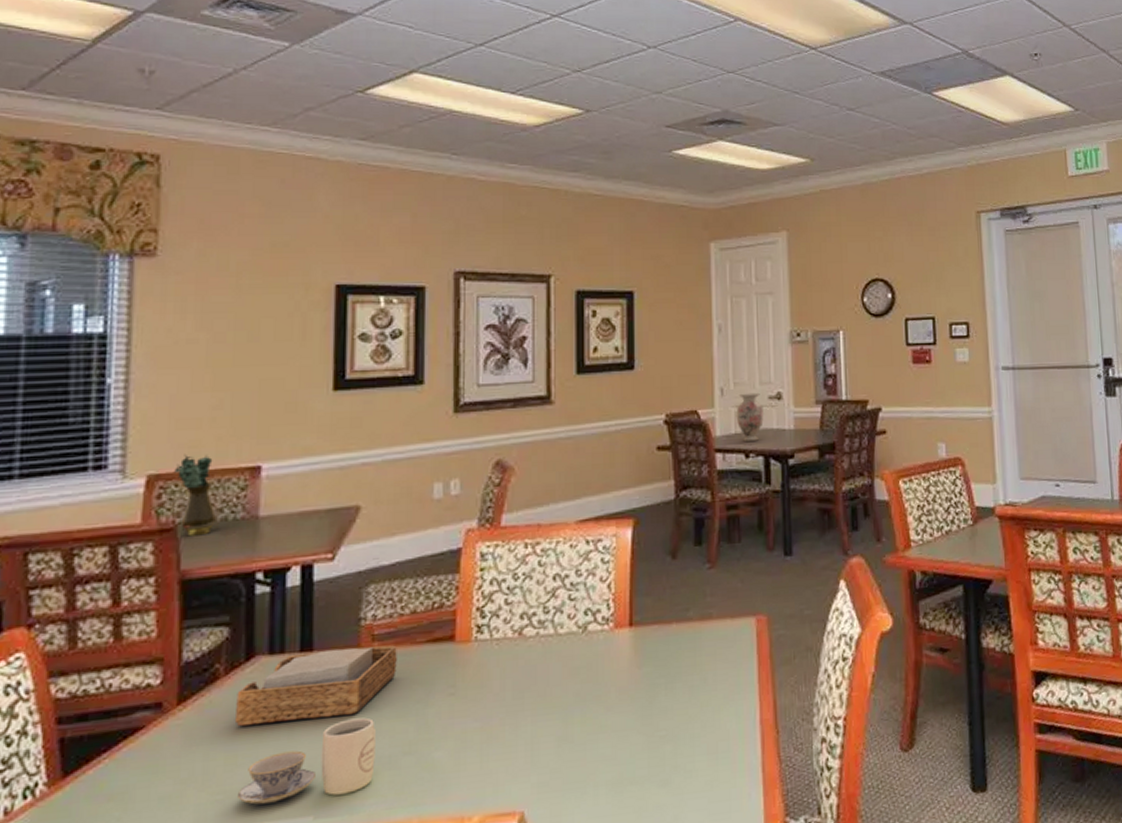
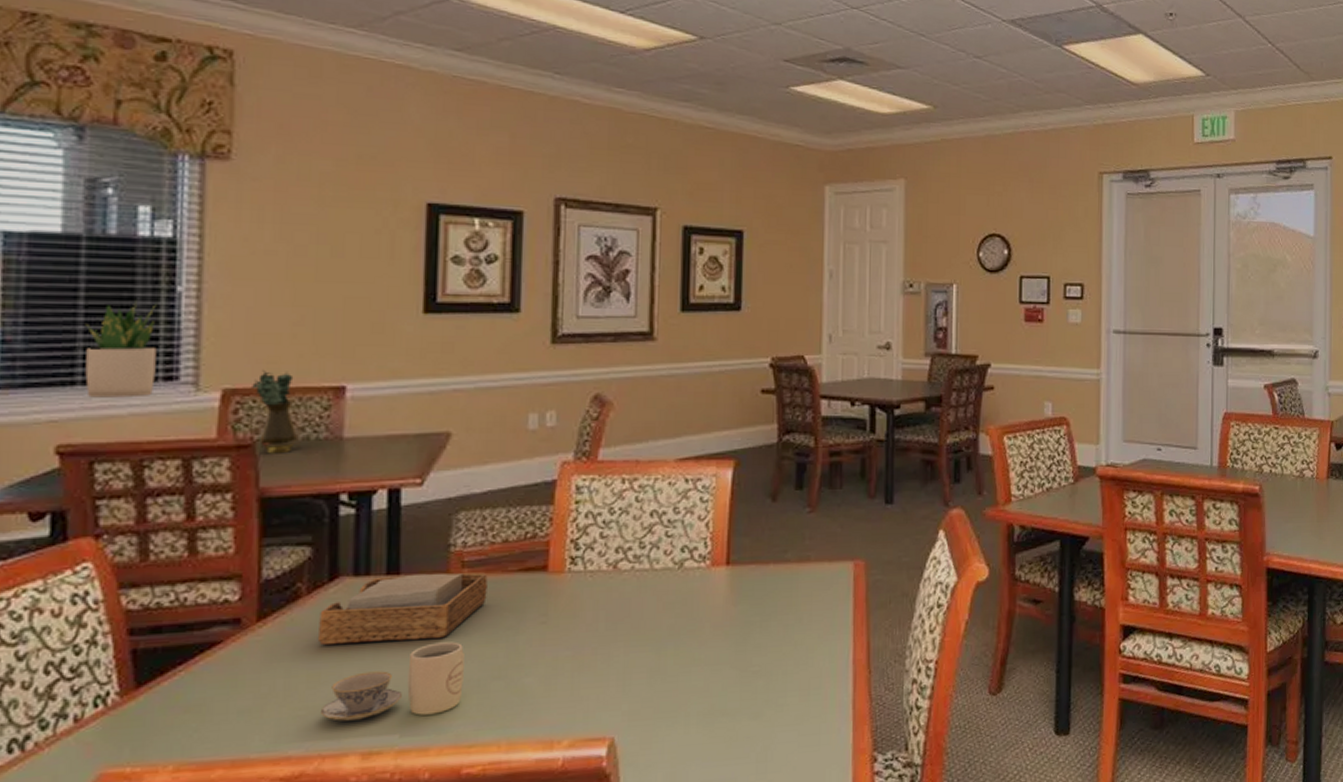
planter: none [22,395,88,491] -> present [85,301,157,398]
vase: present [736,392,765,441] -> none [843,341,873,389]

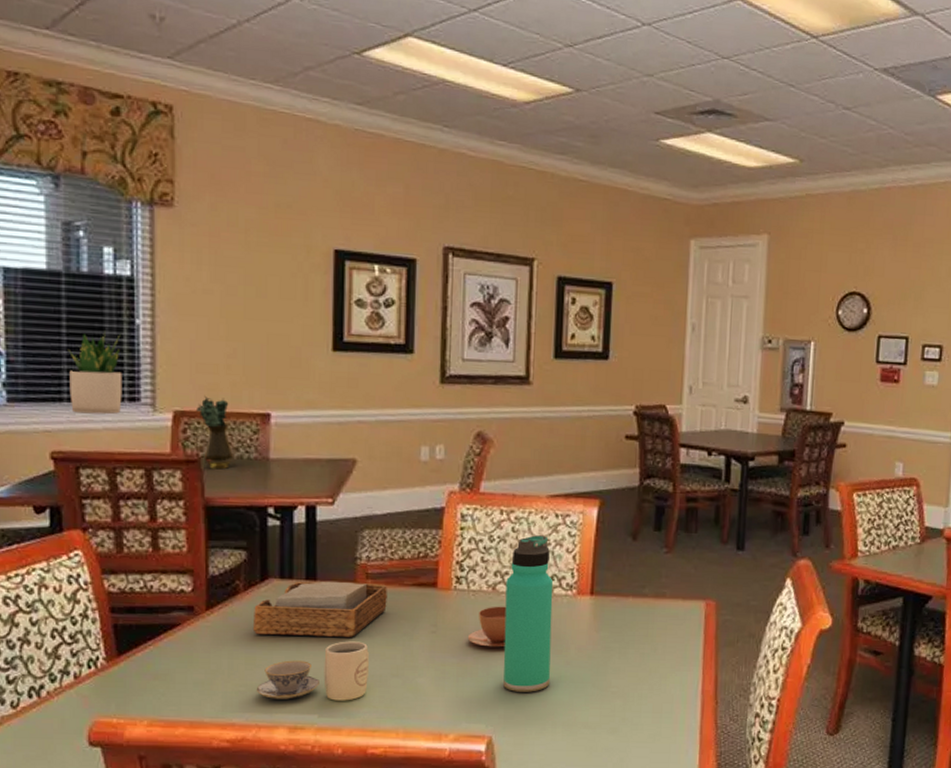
teacup: none [584,586,630,634] -> present [467,606,507,647]
thermos bottle: none [627,503,684,683] -> present [503,535,553,692]

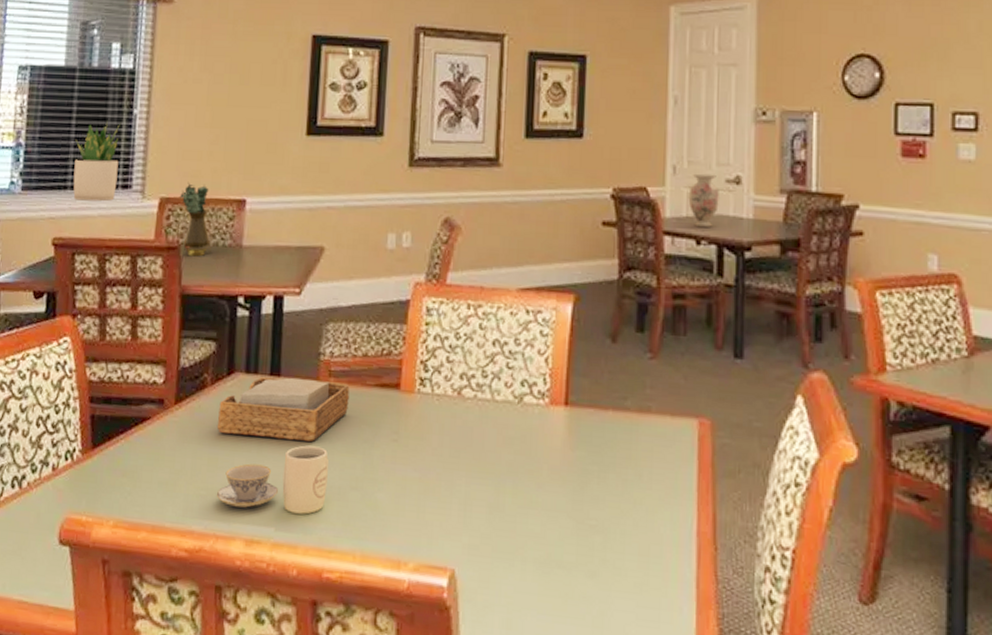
teacup: present [467,606,507,647] -> none [430,413,473,463]
thermos bottle: present [503,535,553,692] -> none [468,333,524,519]
vase: none [702,393,730,440] -> present [688,173,721,227]

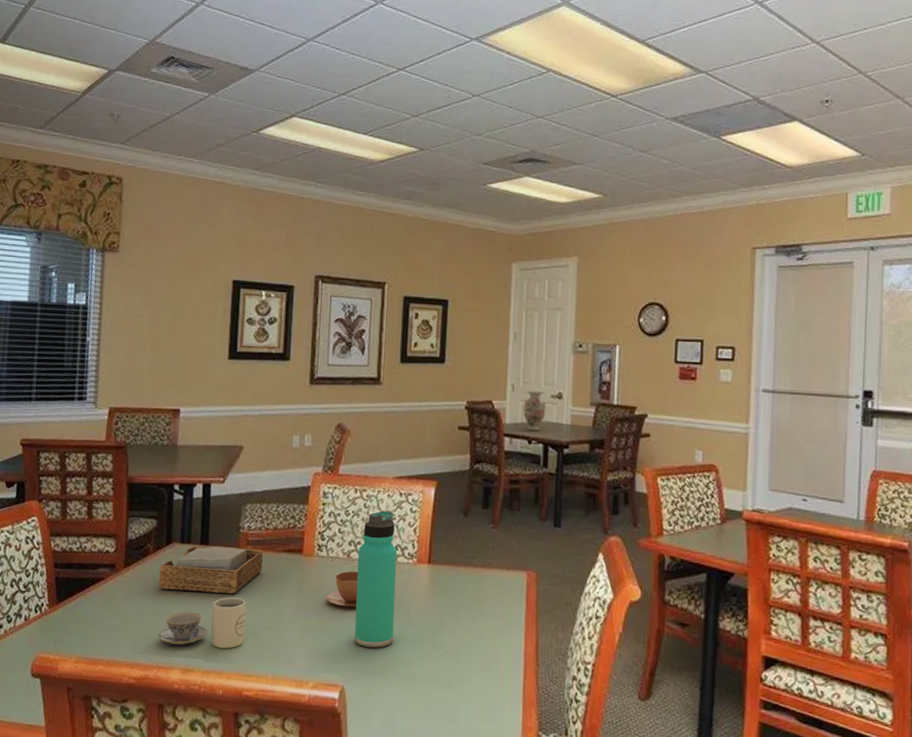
planter: present [73,121,120,202] -> none [37,346,76,411]
vase: present [180,182,210,257] -> none [126,395,151,454]
teacup: none [430,413,473,463] -> present [326,571,358,607]
thermos bottle: none [468,333,524,519] -> present [354,511,397,648]

